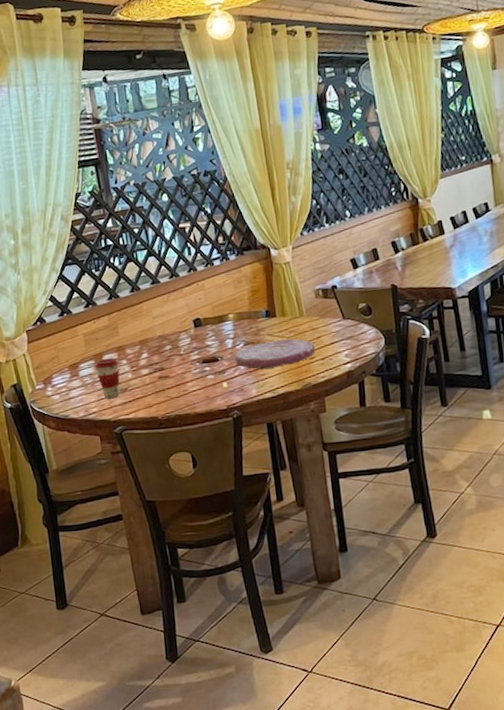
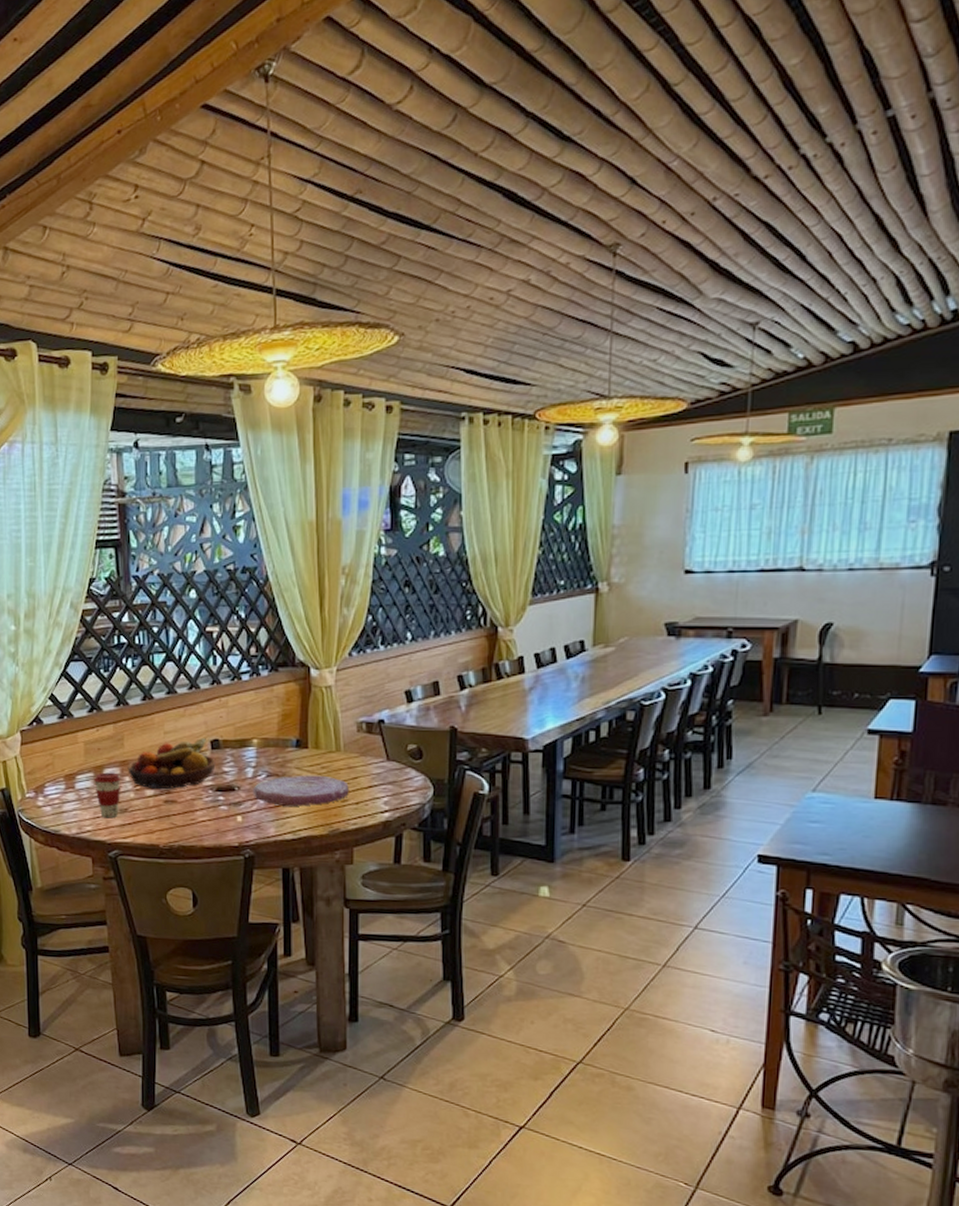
fruit bowl: none [123,317,200,369] -> present [127,737,216,790]

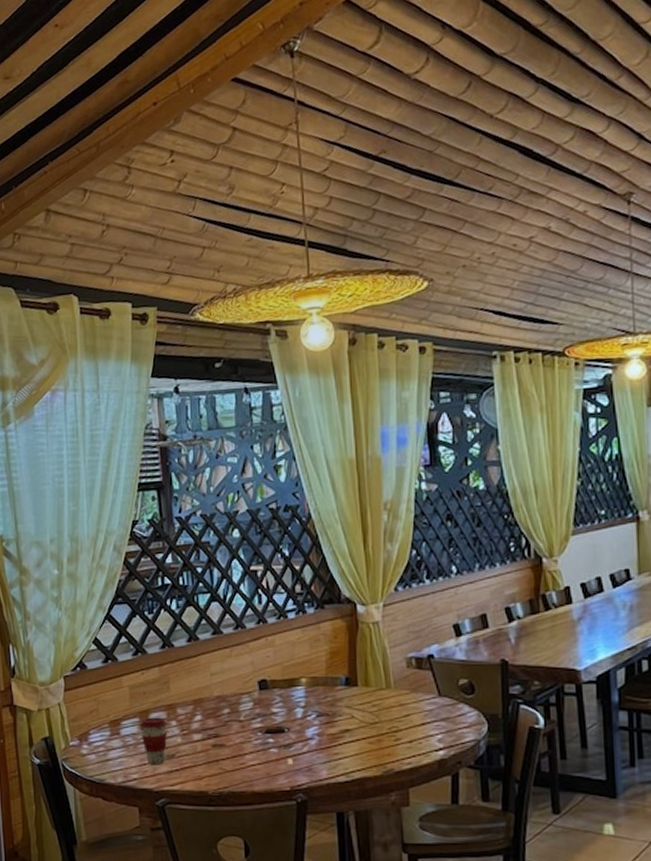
fruit bowl: present [127,737,216,790] -> none [174,677,264,734]
plate: present [254,775,349,806] -> none [304,713,401,747]

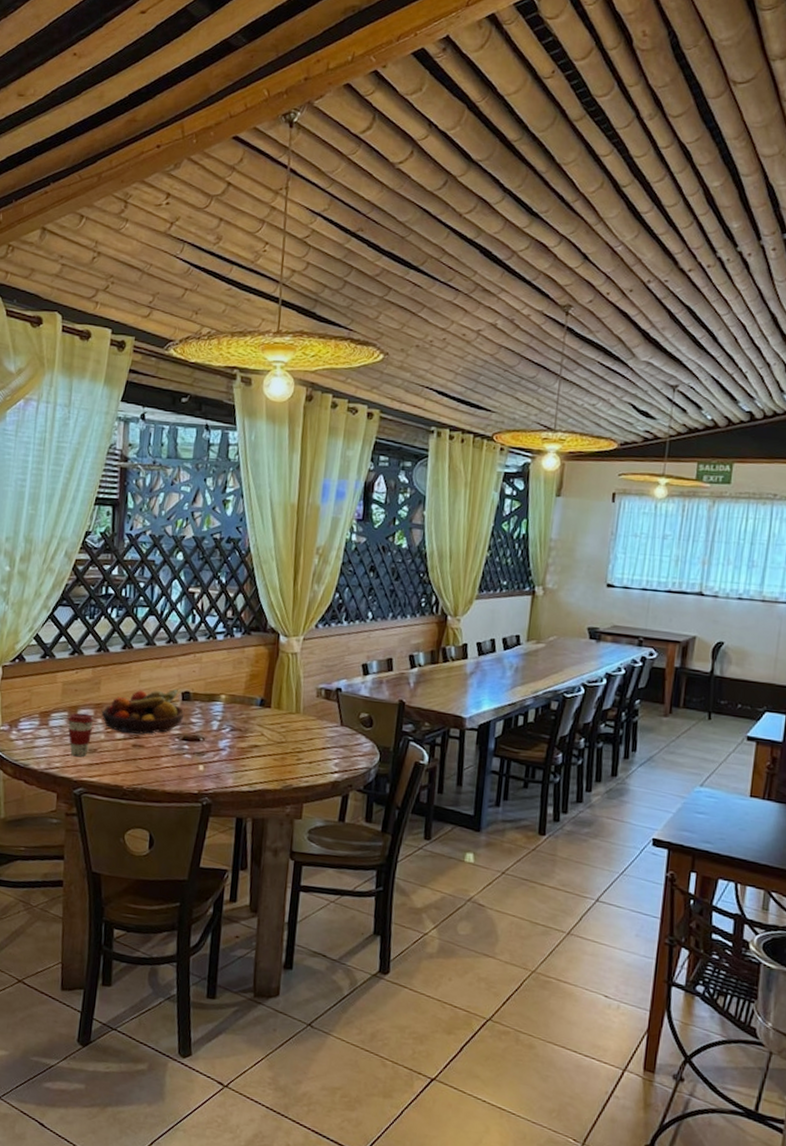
fruit bowl: none [174,677,264,734] -> present [101,688,185,734]

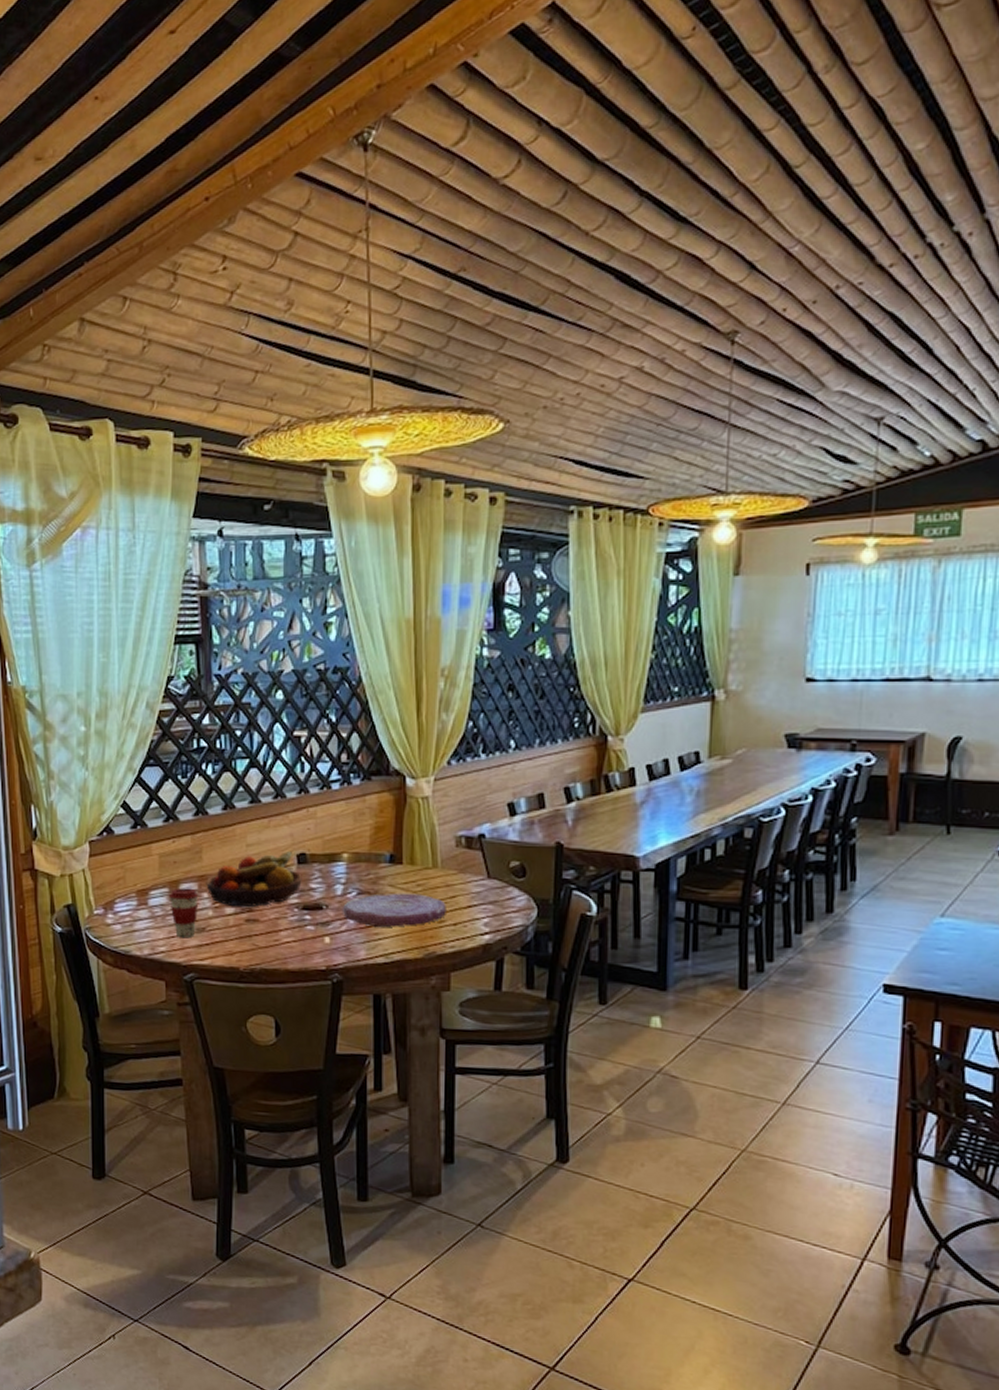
plate: none [217,731,305,761] -> present [343,893,446,927]

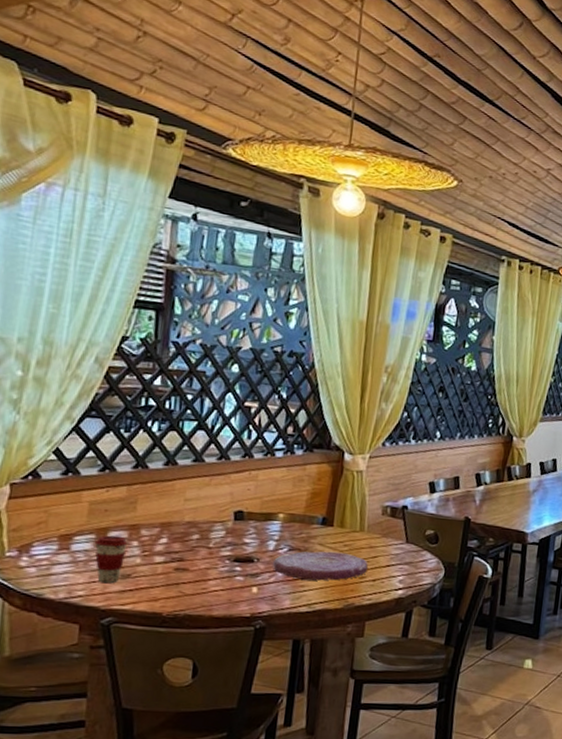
fruit bowl: present [206,850,302,907] -> none [137,507,237,557]

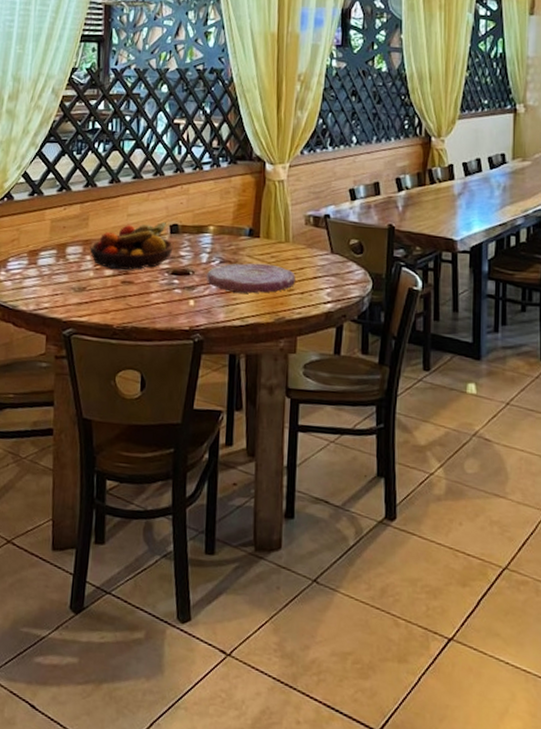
coffee cup: present [95,535,128,584] -> none [57,250,83,296]
fruit bowl: none [137,507,237,557] -> present [90,221,173,270]

